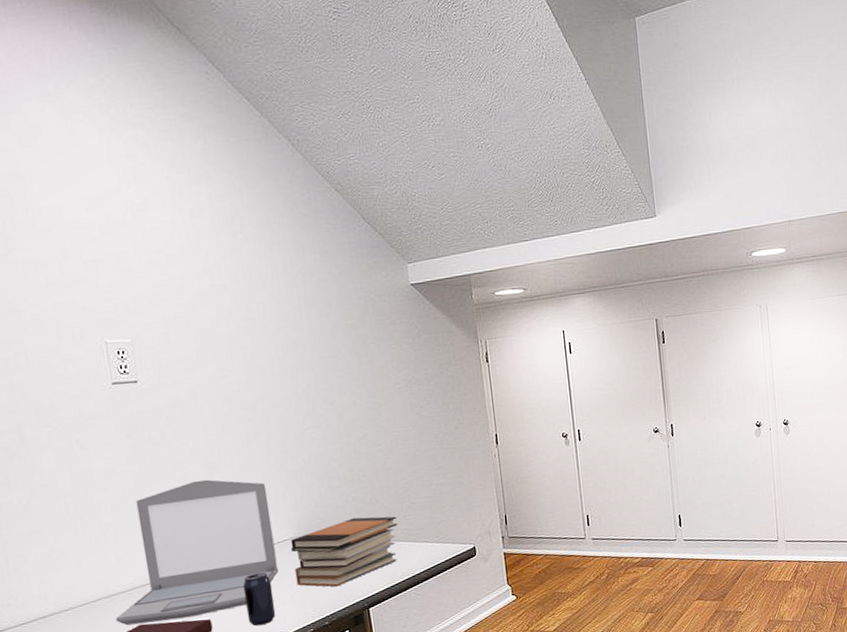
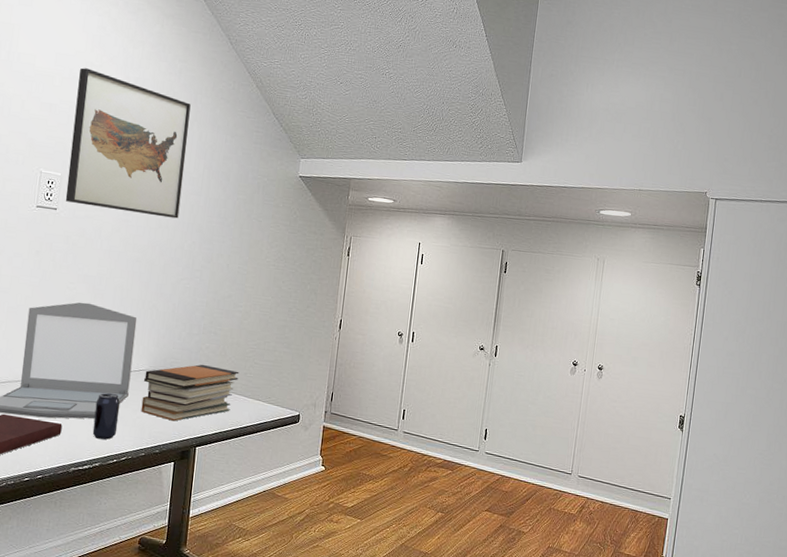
wall art: none [119,209,284,371] -> present [65,68,191,219]

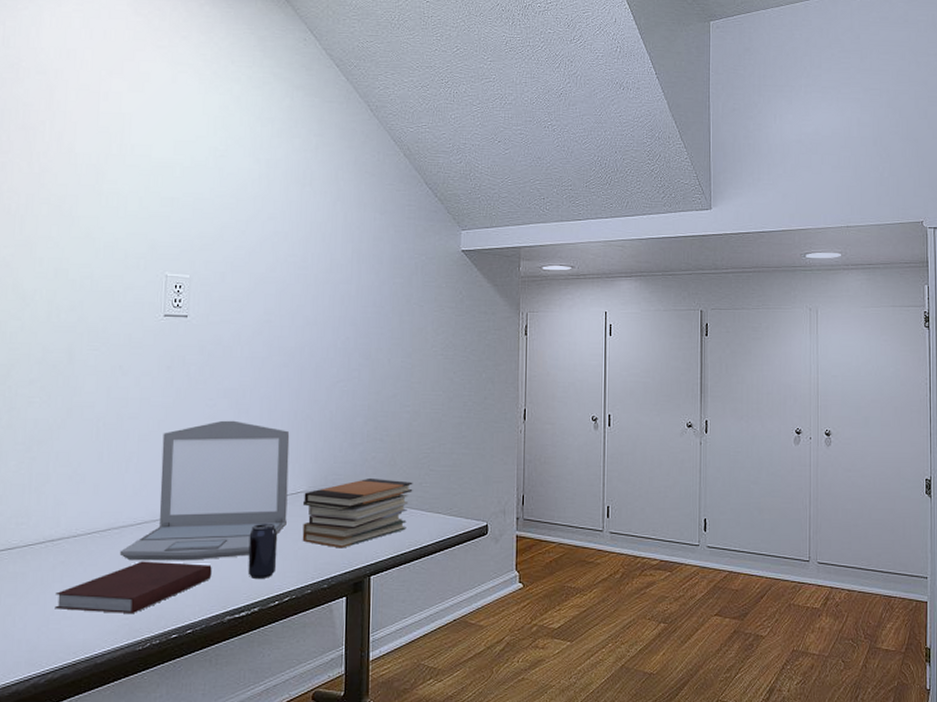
wall art: present [65,68,191,219] -> none [196,154,331,313]

